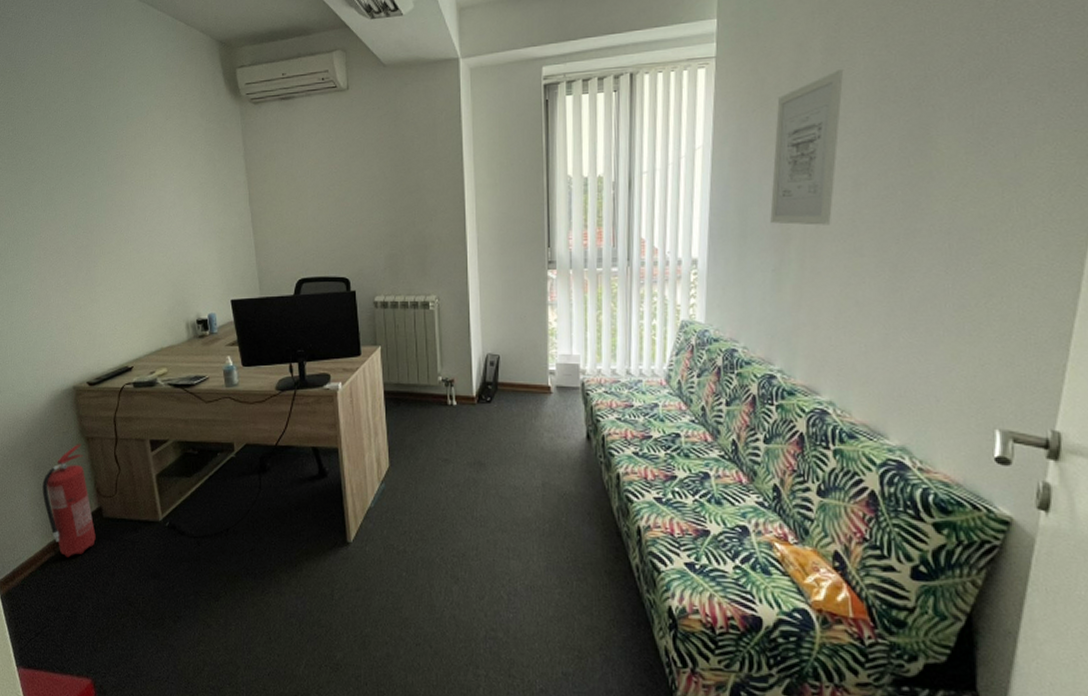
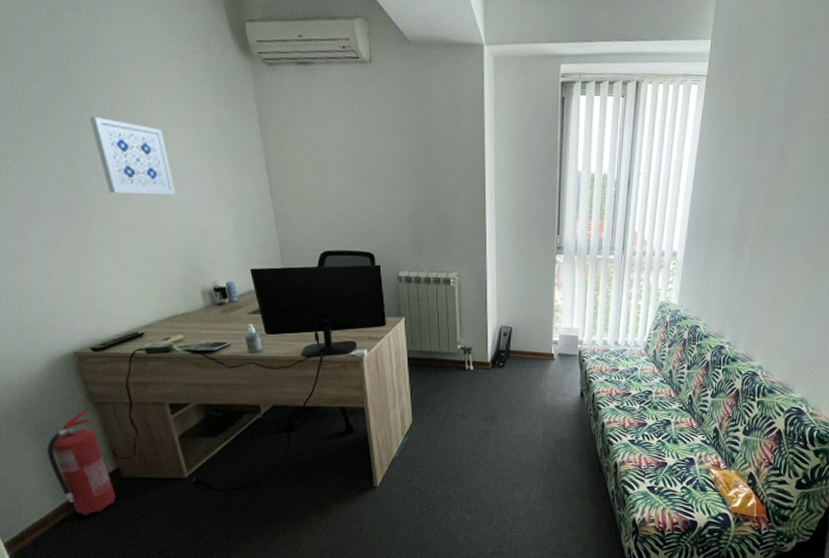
wall art: none [104,167,170,234] -> present [89,117,176,194]
wall art: present [770,69,844,226] -> none [734,100,801,230]

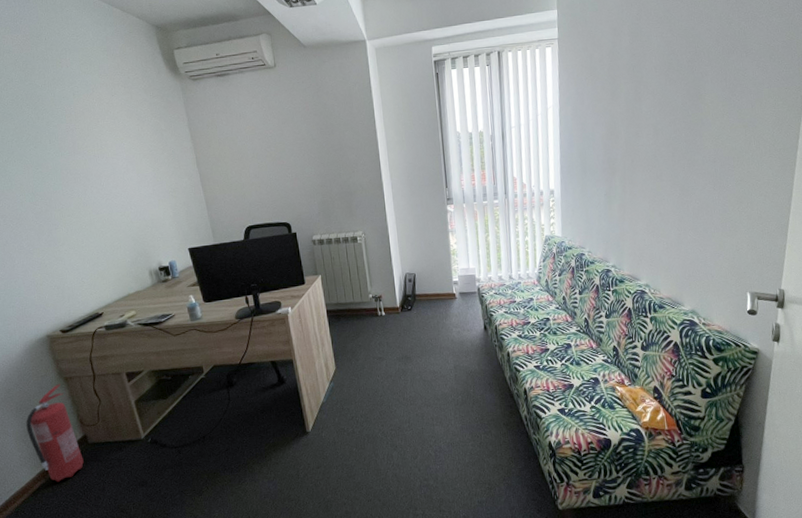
wall art: present [89,117,176,194] -> none [55,139,125,199]

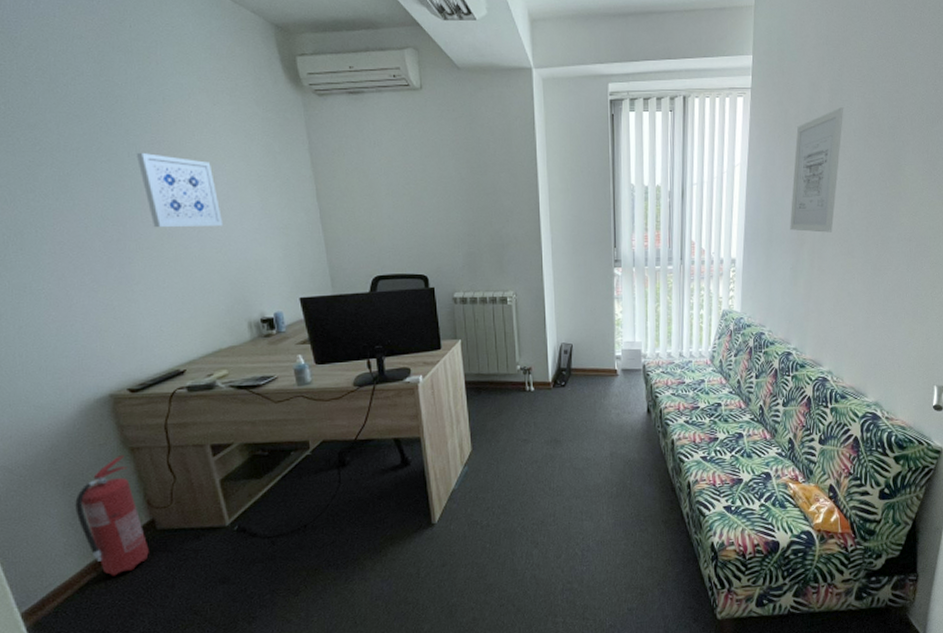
wall art: none [55,139,125,199] -> present [136,153,224,228]
wall art: none [601,47,644,161] -> present [790,107,844,233]

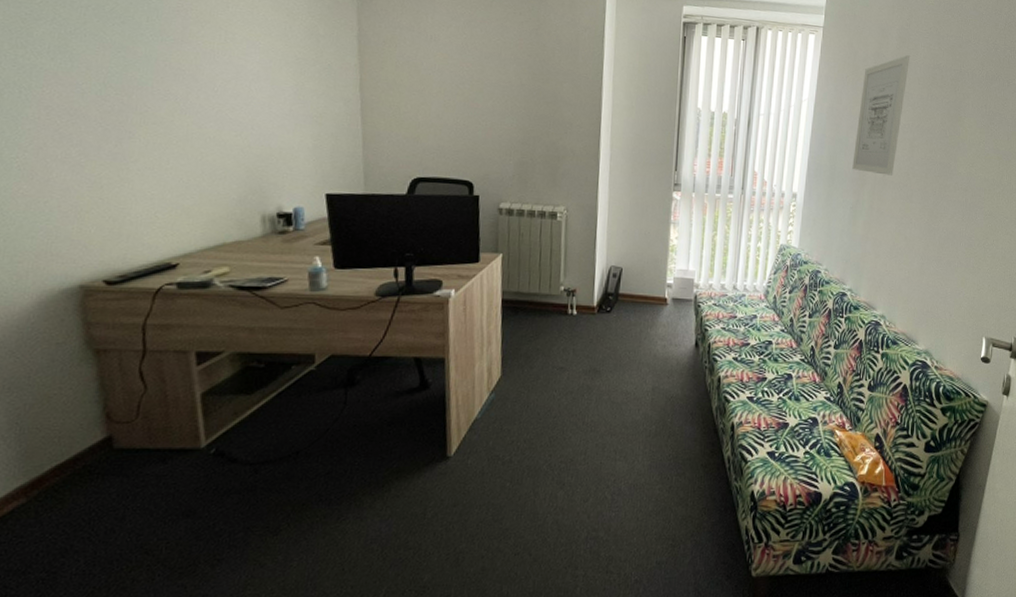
fire extinguisher: present [75,455,149,576] -> none [12,358,100,503]
wall art: present [136,153,224,228] -> none [156,19,249,107]

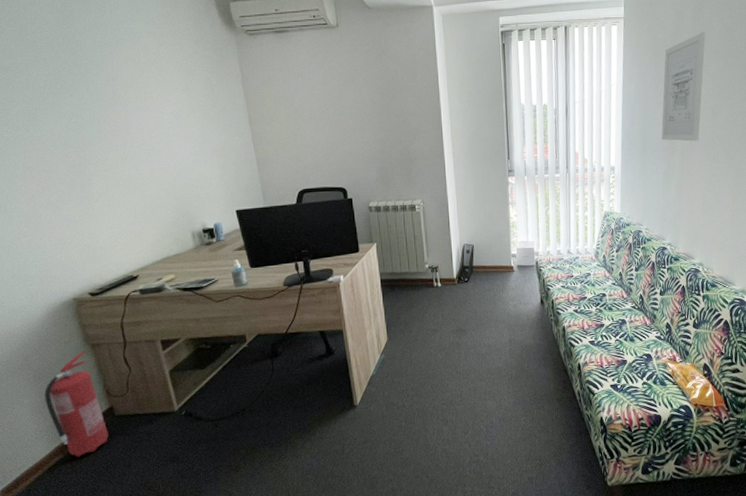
fire extinguisher: none [12,358,100,503] -> present [44,351,108,457]

